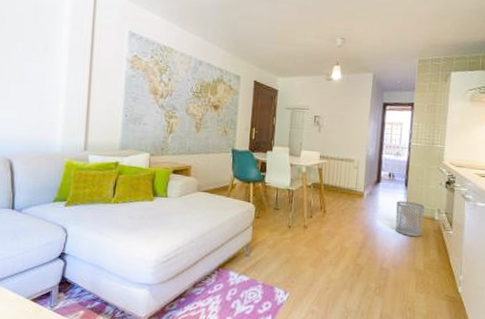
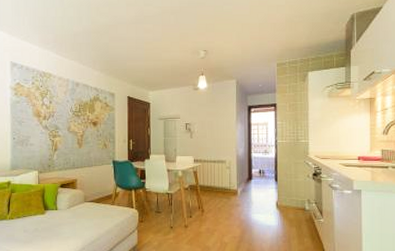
waste bin: present [395,201,425,237] -> none [269,195,295,228]

